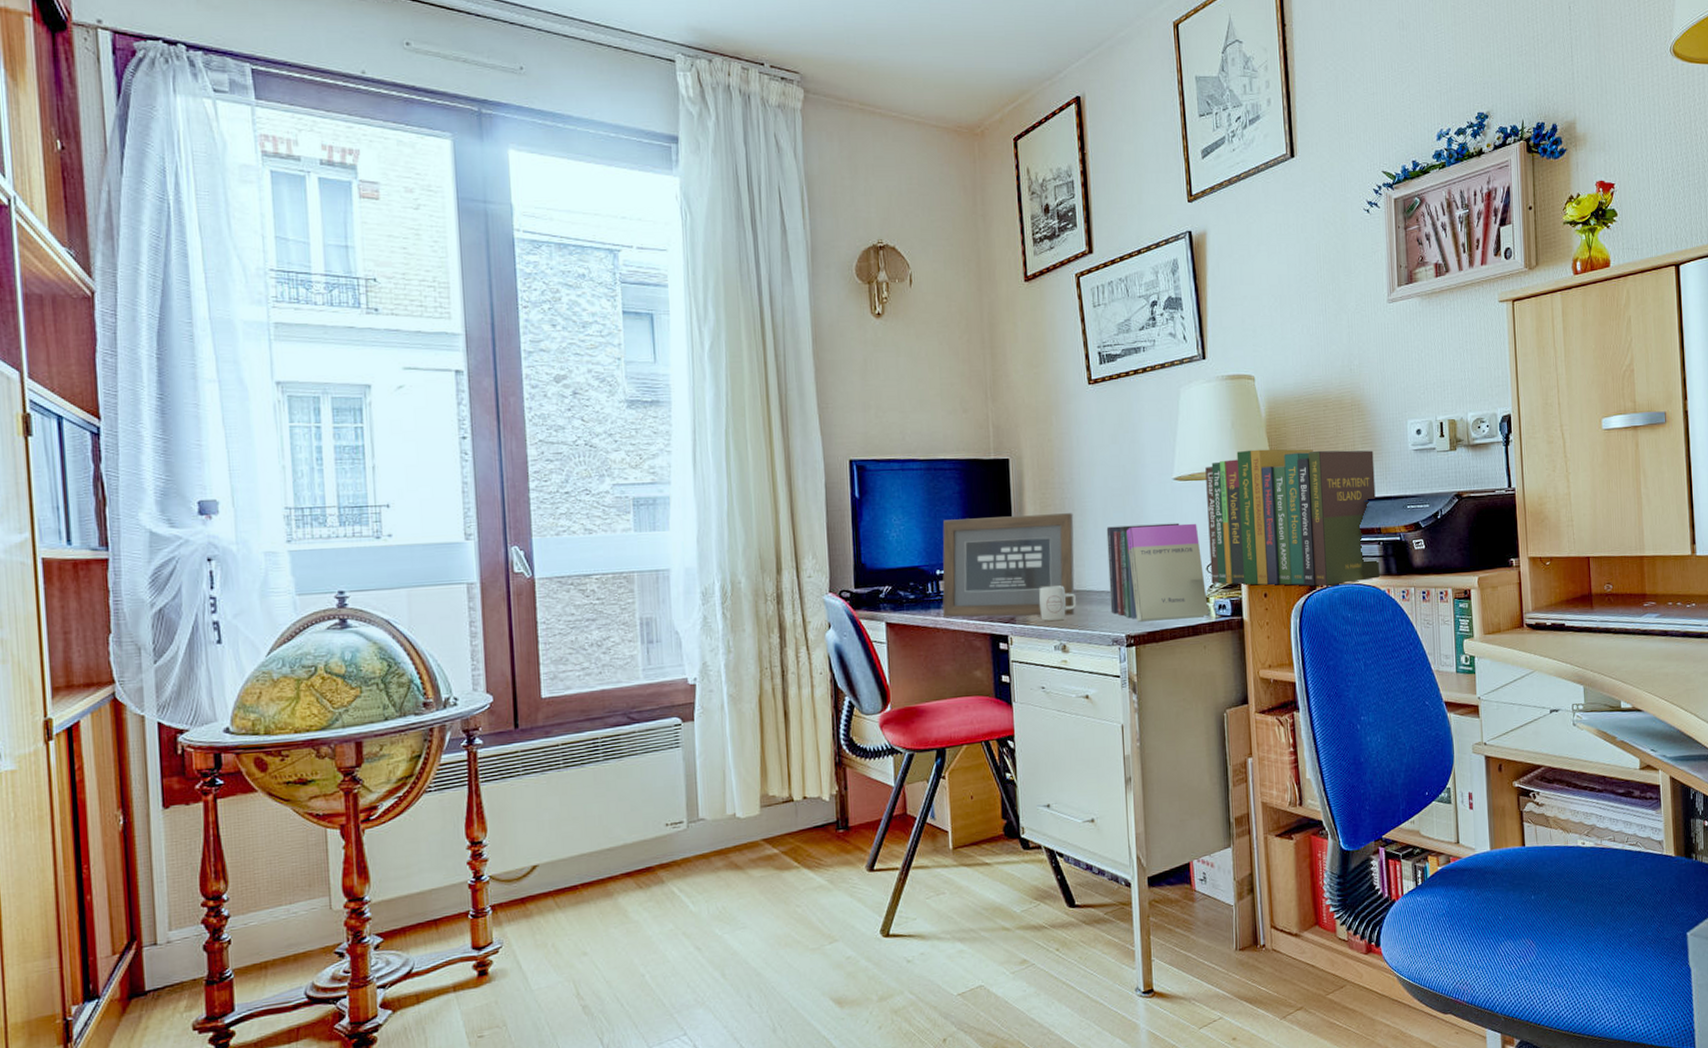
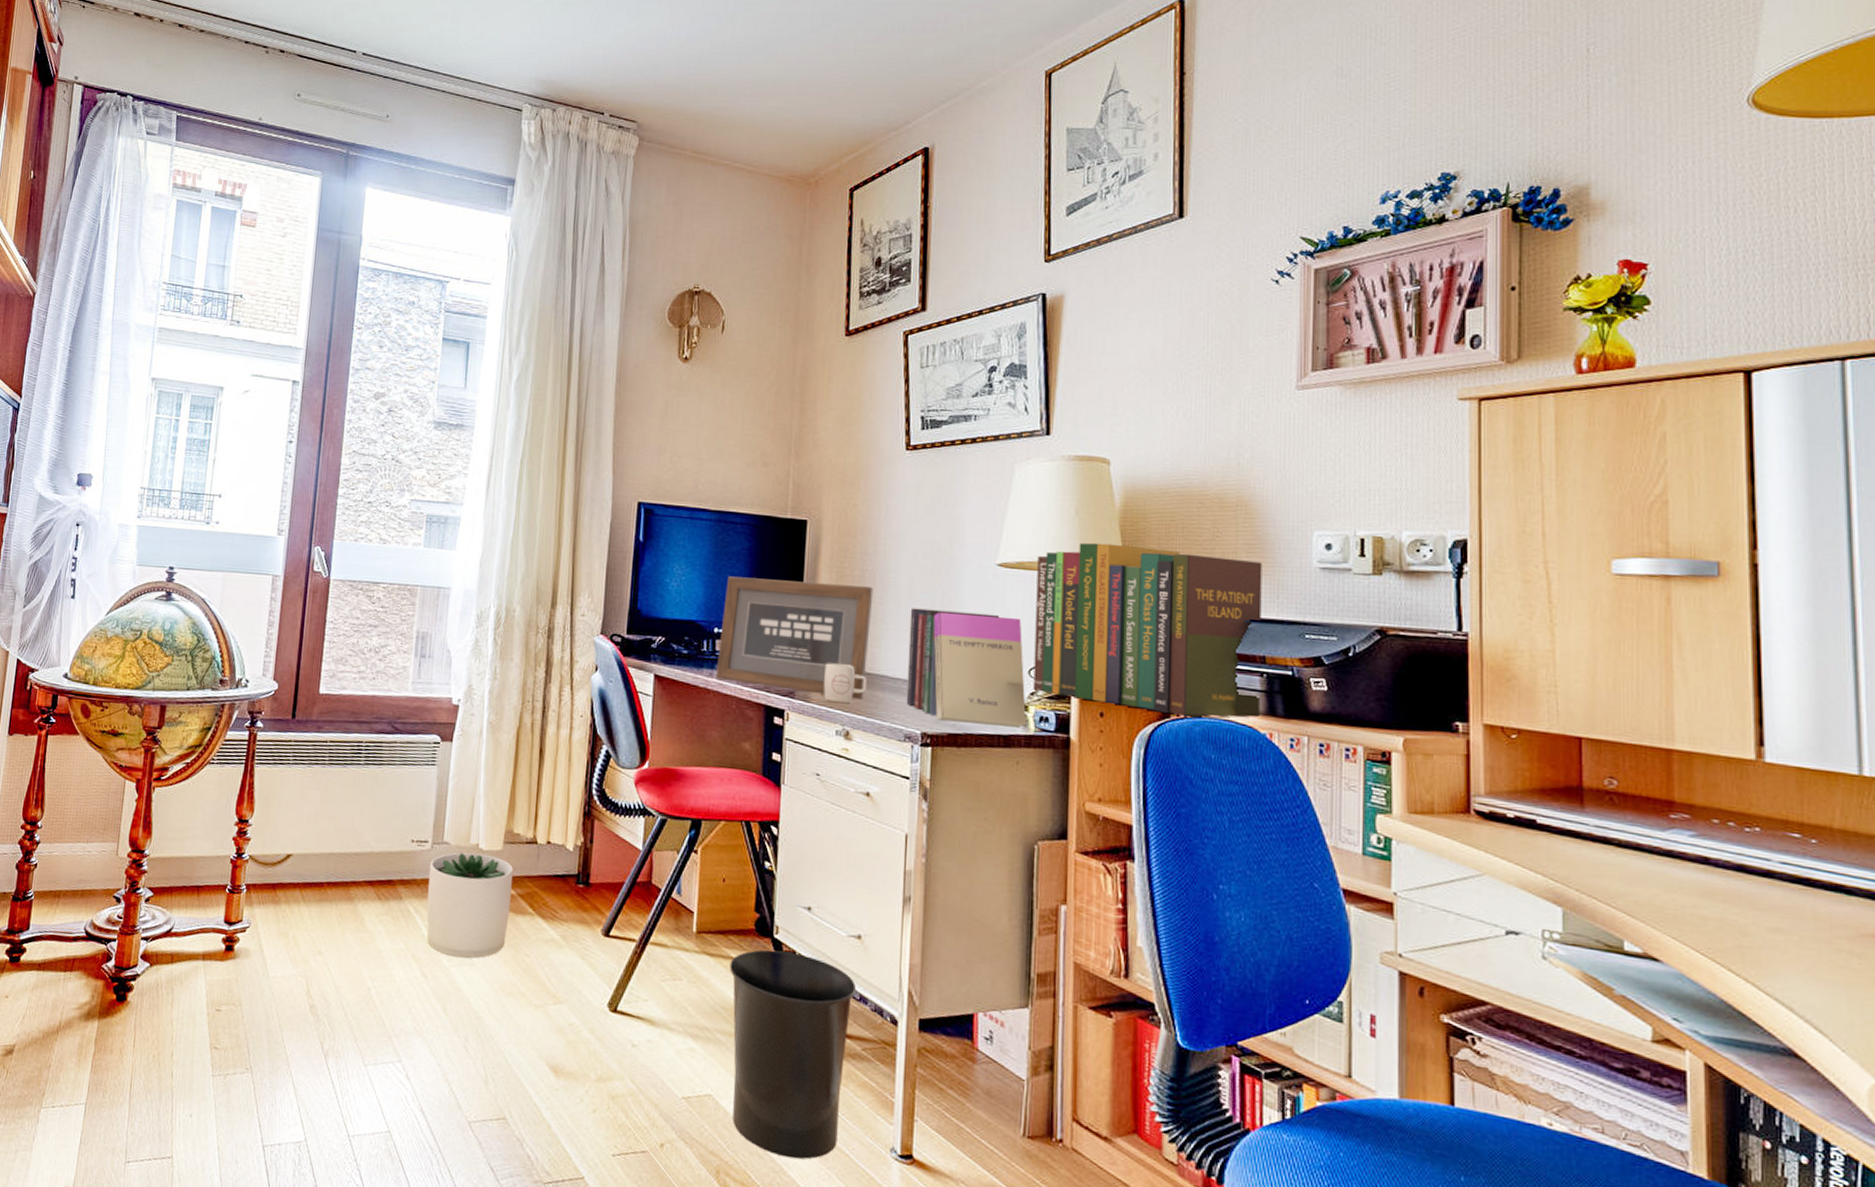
planter: none [689,821,776,925] -> present [426,852,513,959]
waste bin: none [985,846,1095,1021] -> present [729,949,857,1160]

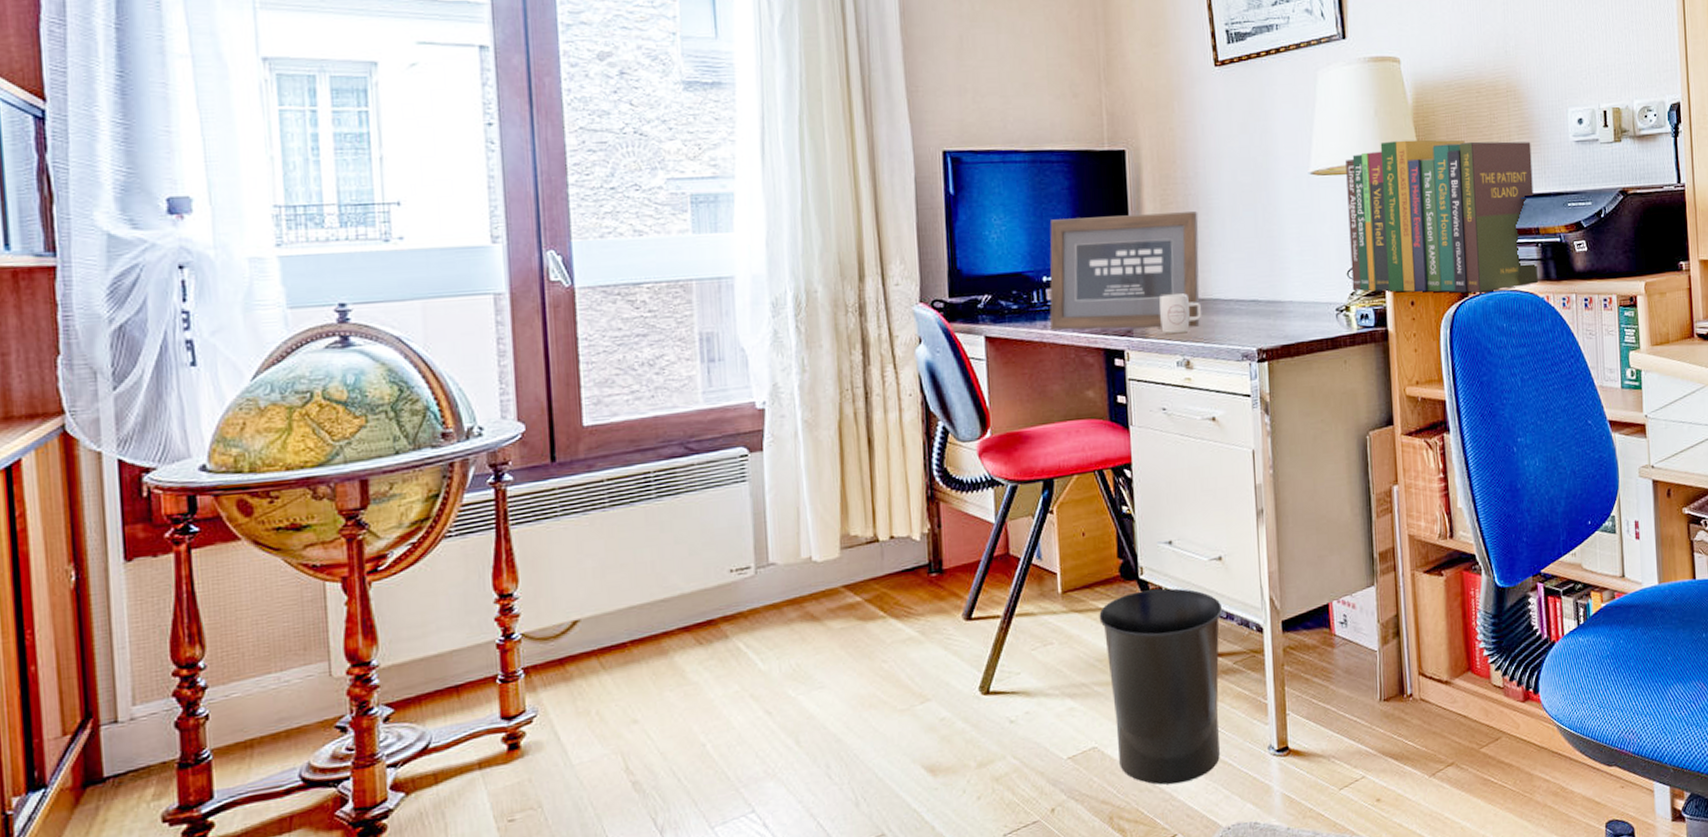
planter: present [426,852,513,959] -> none [757,565,859,685]
books: present [906,608,1027,728] -> none [1235,222,1350,334]

